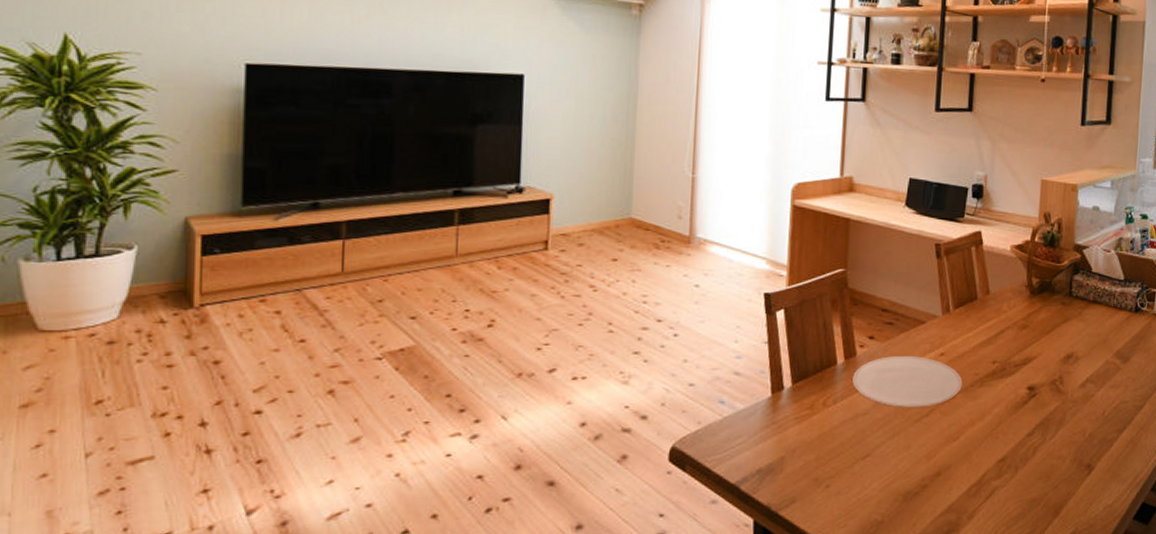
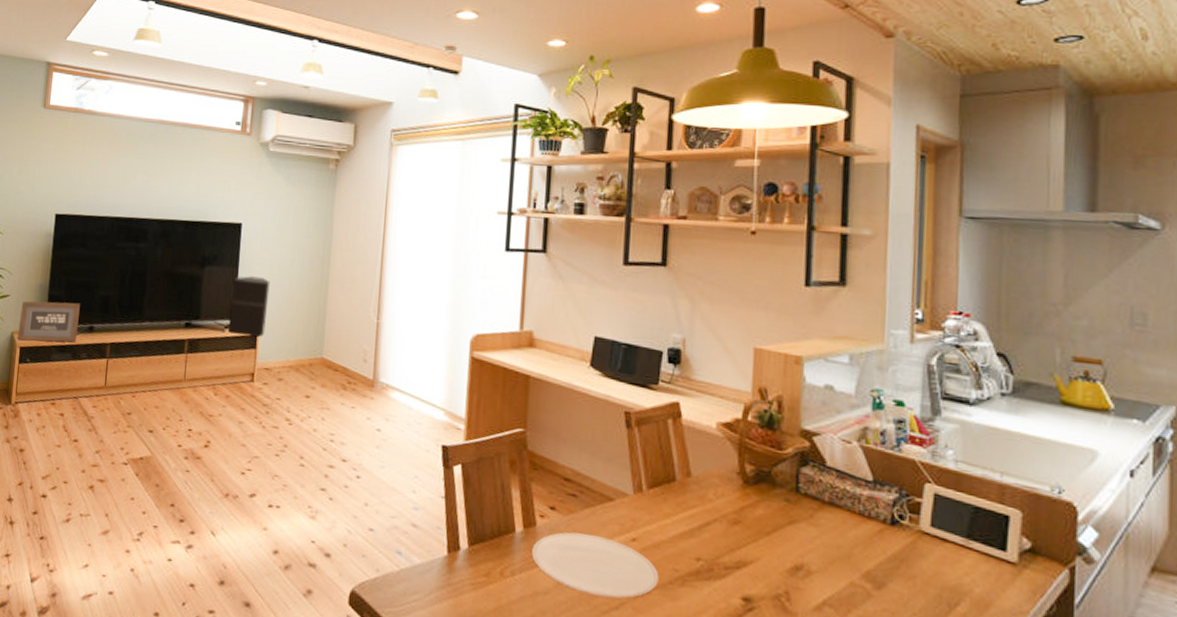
picture frame: none [196,175,297,228] -> present [17,301,81,342]
speaker: none [513,134,564,201] -> present [228,276,270,337]

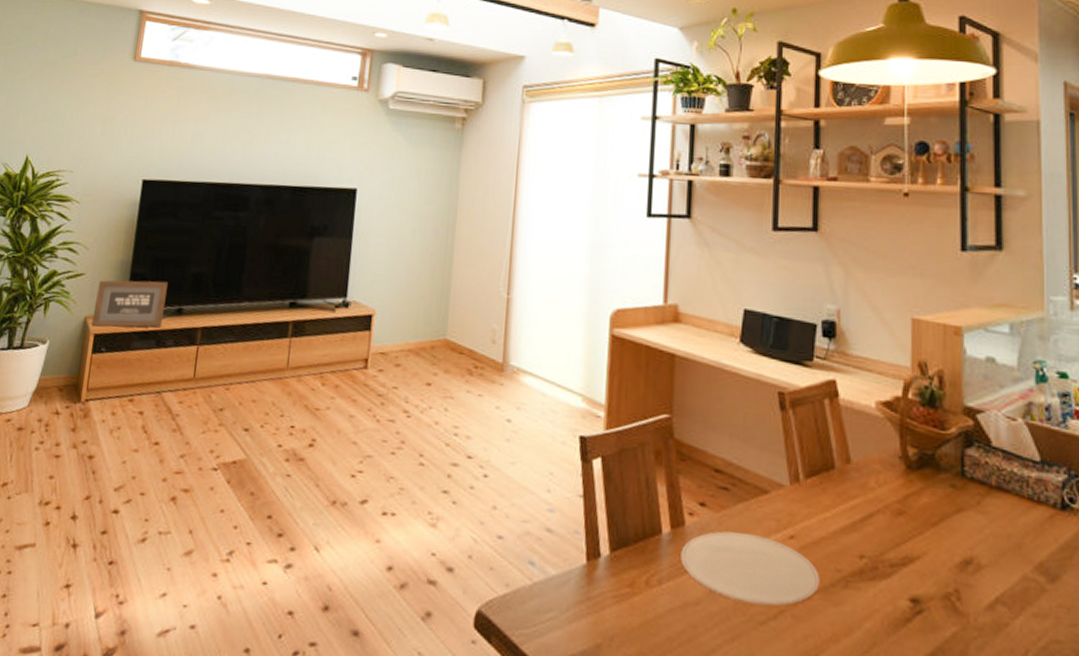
speaker: present [228,276,270,337] -> none [339,248,388,317]

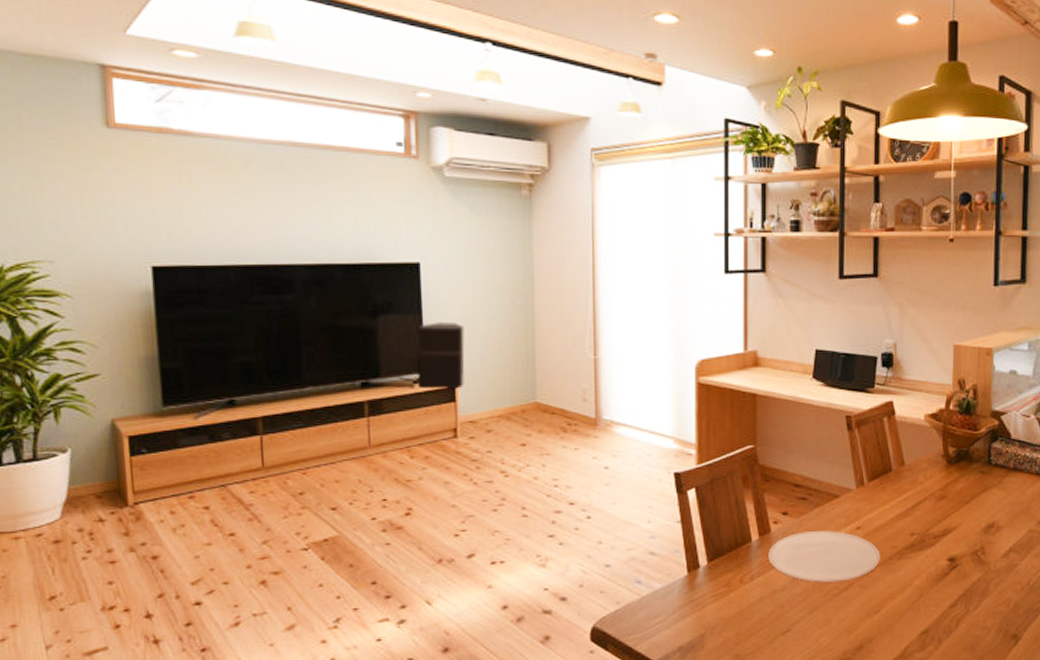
picture frame: present [91,280,169,328] -> none [120,374,213,429]
speaker: none [339,248,388,317] -> present [417,322,465,389]

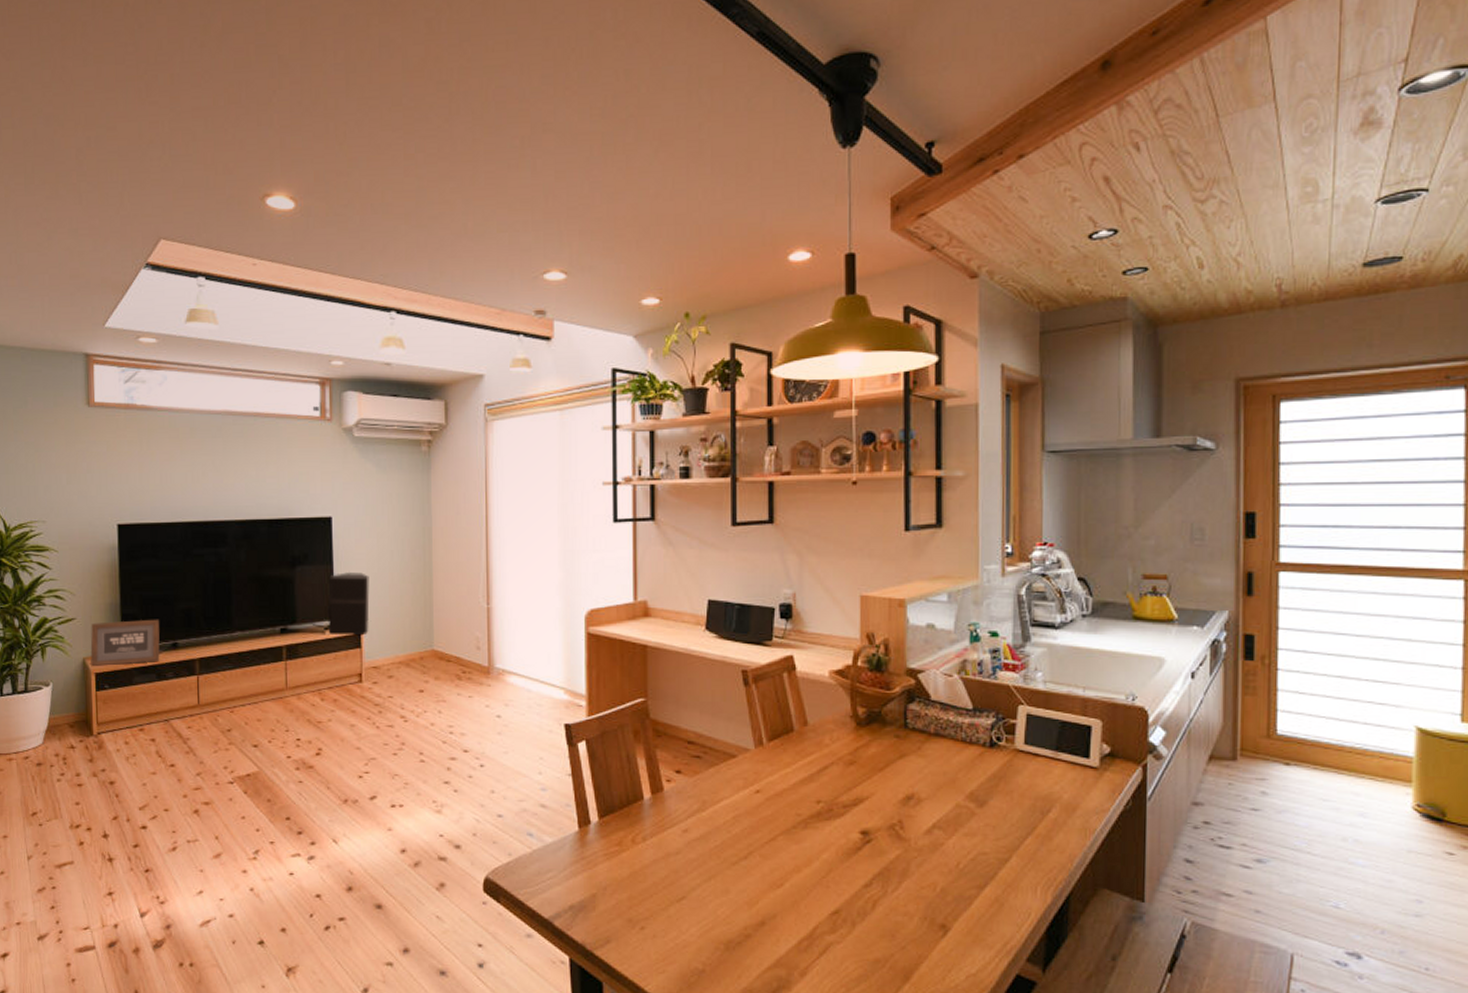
picture frame: none [120,374,213,429] -> present [90,619,160,667]
plate: present [768,530,880,583] -> none [661,791,783,850]

